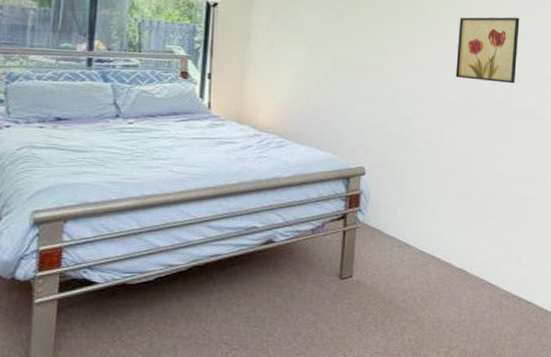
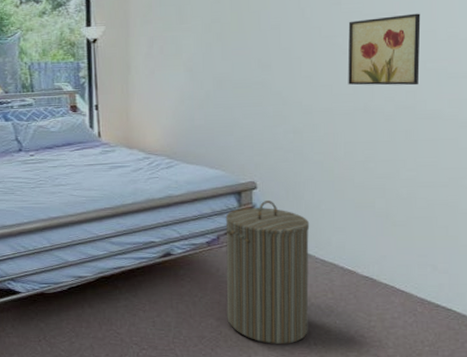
laundry hamper: none [325,188,412,340] -> present [225,201,310,344]

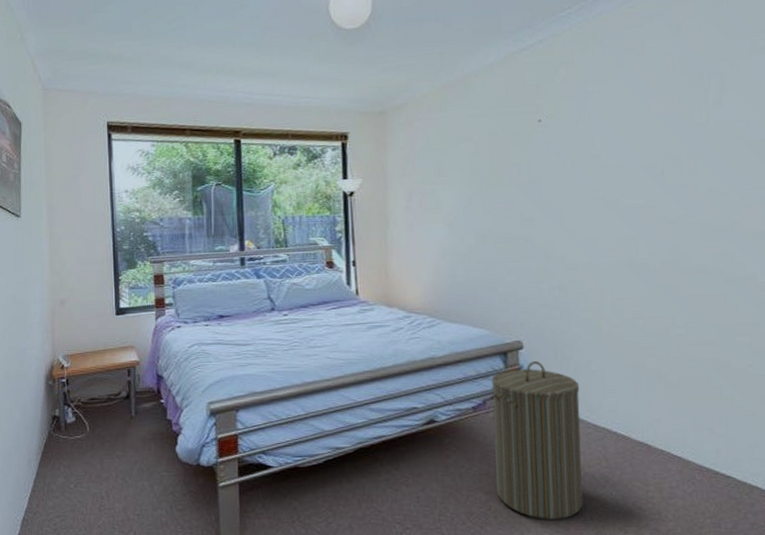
wall art: present [348,13,421,86] -> none [609,166,683,240]

